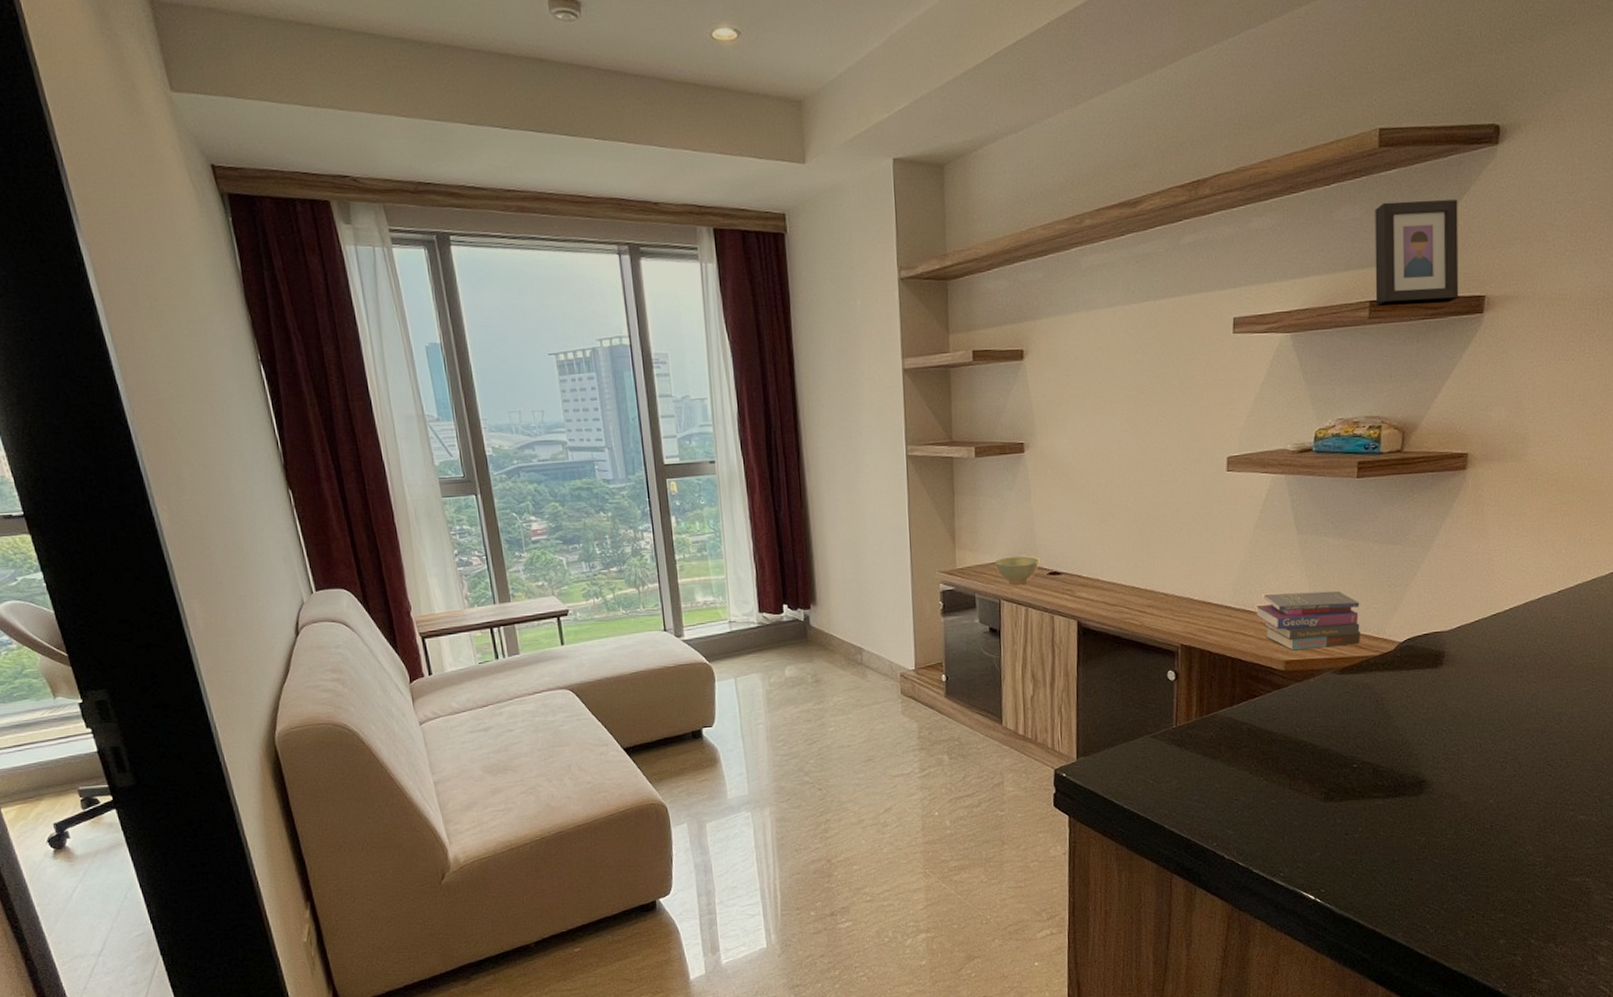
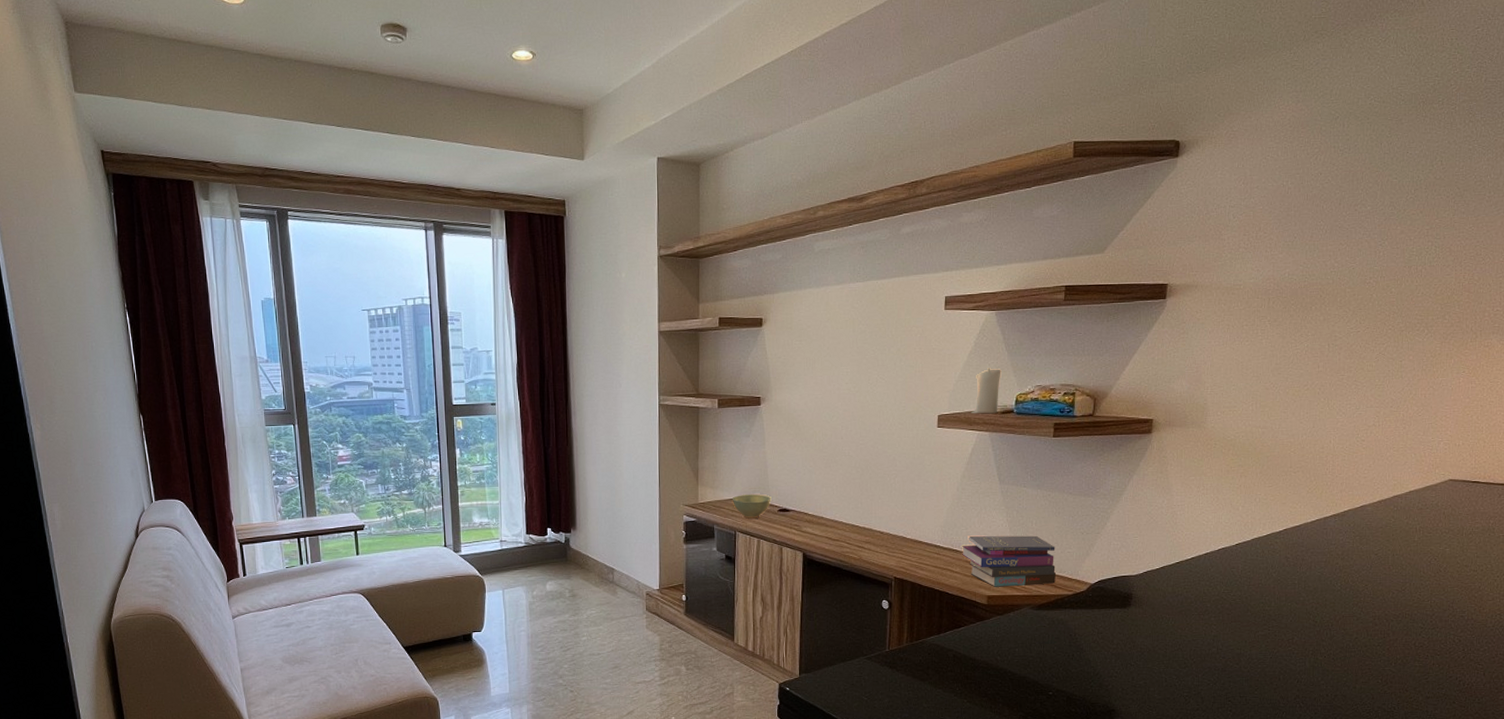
candle: none [1265,400,1298,454] -> present [971,368,1001,414]
picture frame: present [1375,199,1459,307] -> none [1070,202,1144,291]

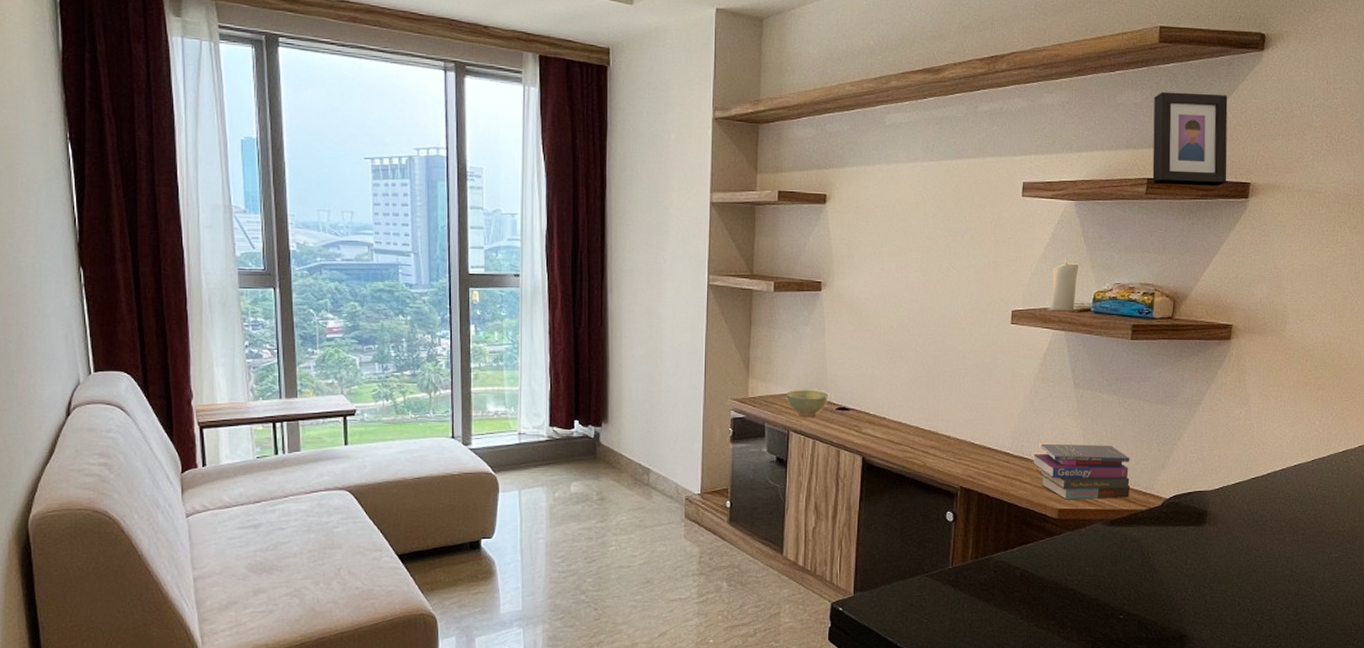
picture frame: none [1070,202,1144,291] -> present [1152,92,1228,187]

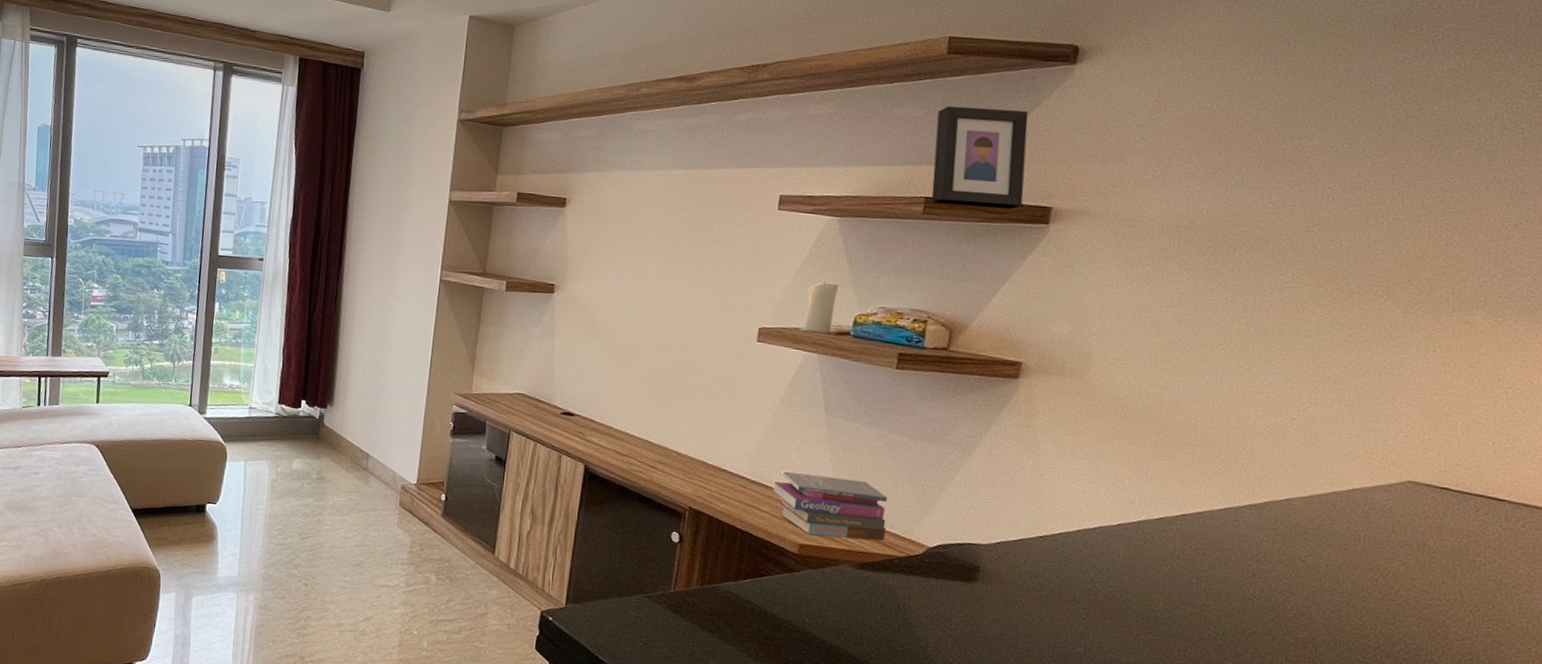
bowl: present [786,390,830,417] -> none [510,390,555,419]

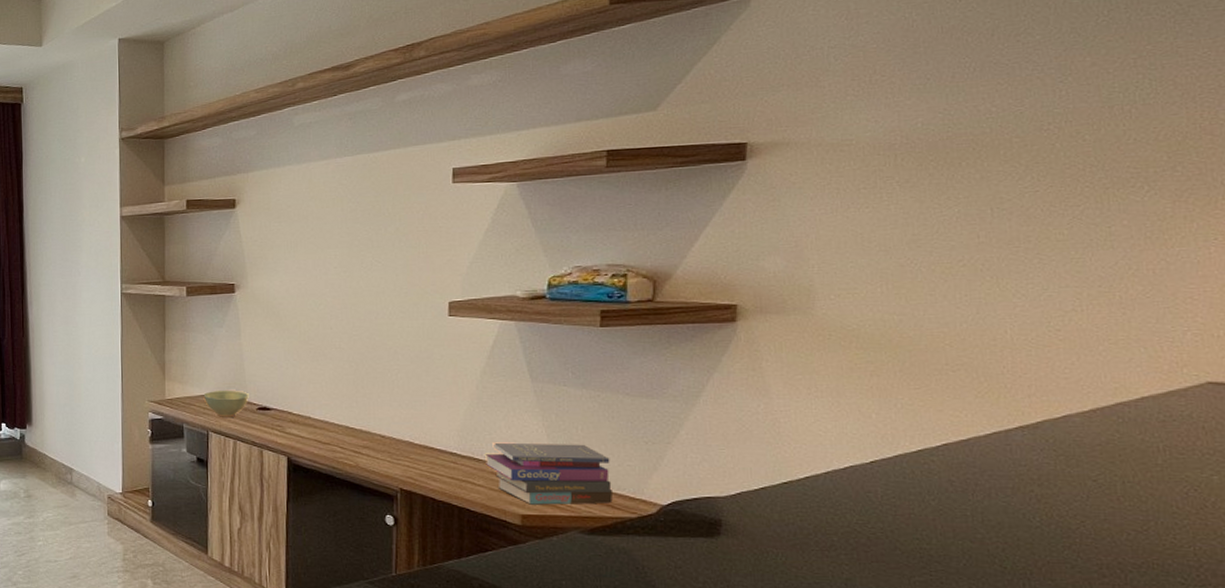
bowl: none [510,390,555,419] -> present [203,391,249,417]
candle: present [799,281,840,334] -> none [491,247,528,301]
picture frame: present [931,106,1029,210] -> none [608,50,714,156]

